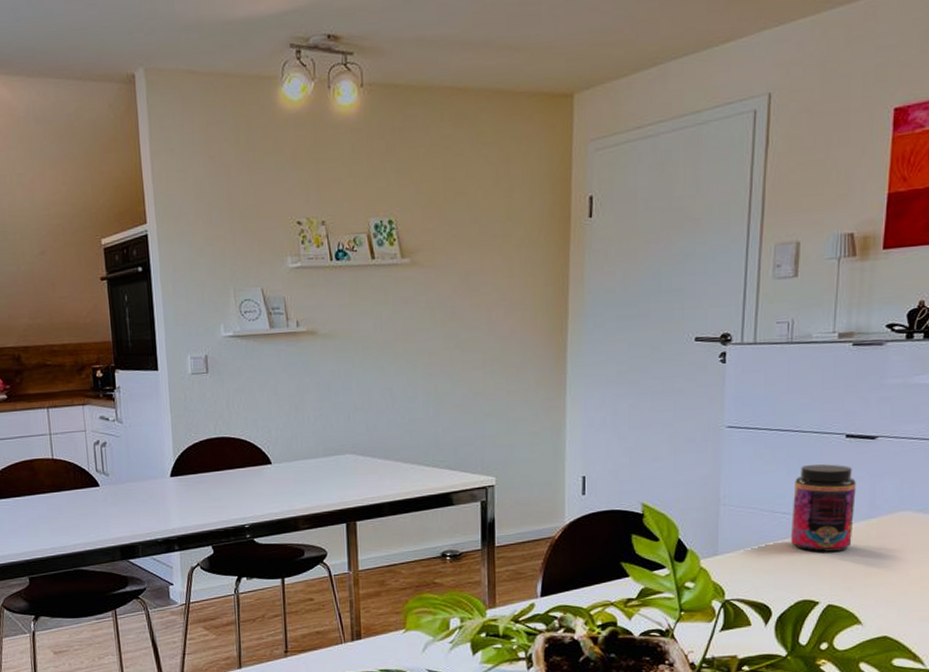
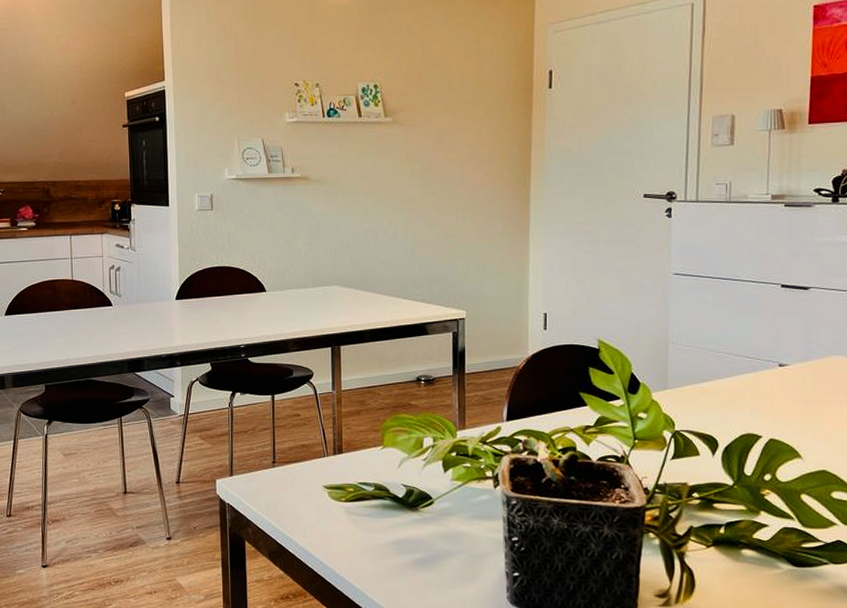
jar: present [790,464,856,552] -> none [733,310,792,390]

